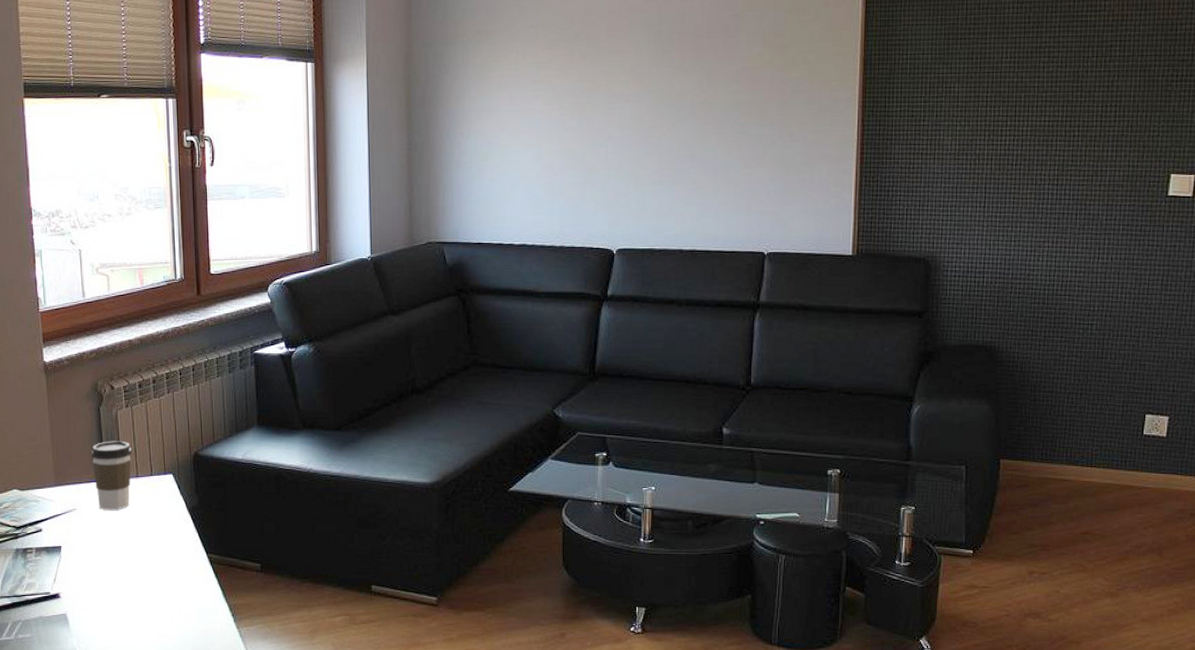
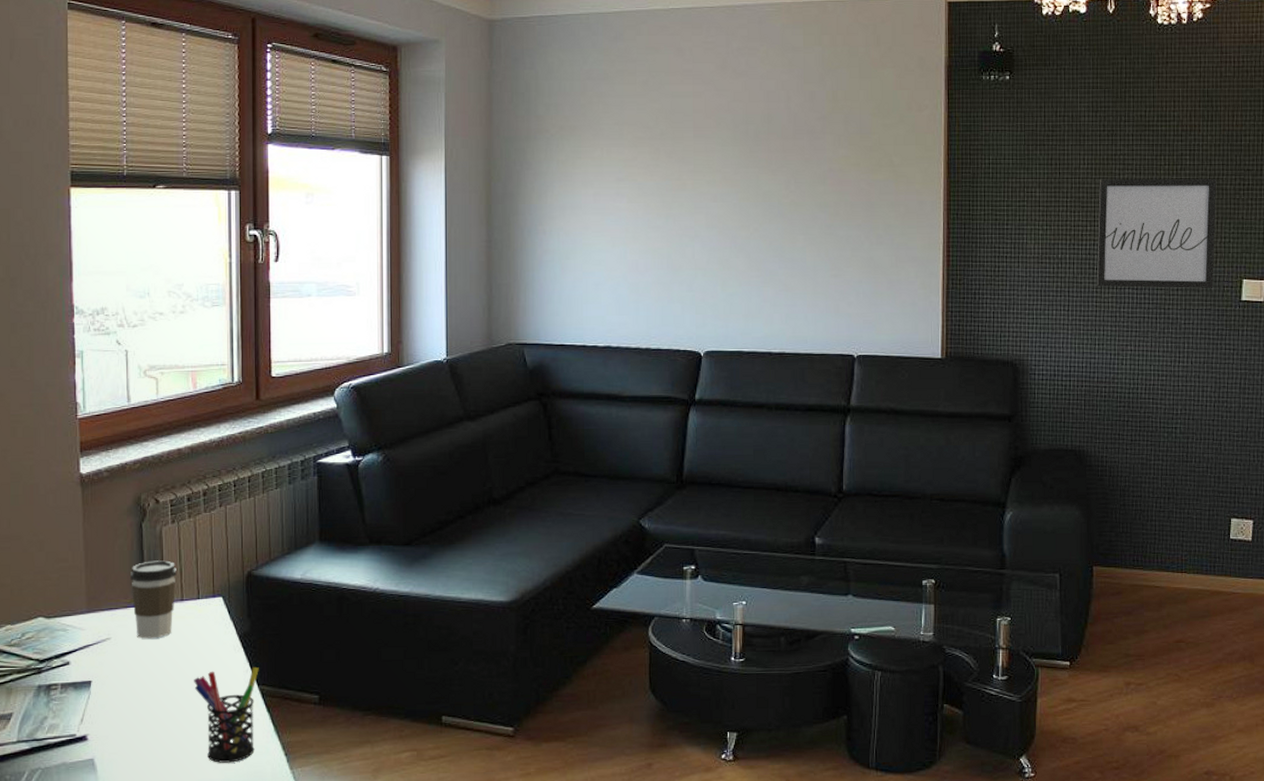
pen holder: none [150,537,207,621] -> present [194,666,259,763]
wall art: none [1015,70,1148,184] -> present [1096,179,1217,288]

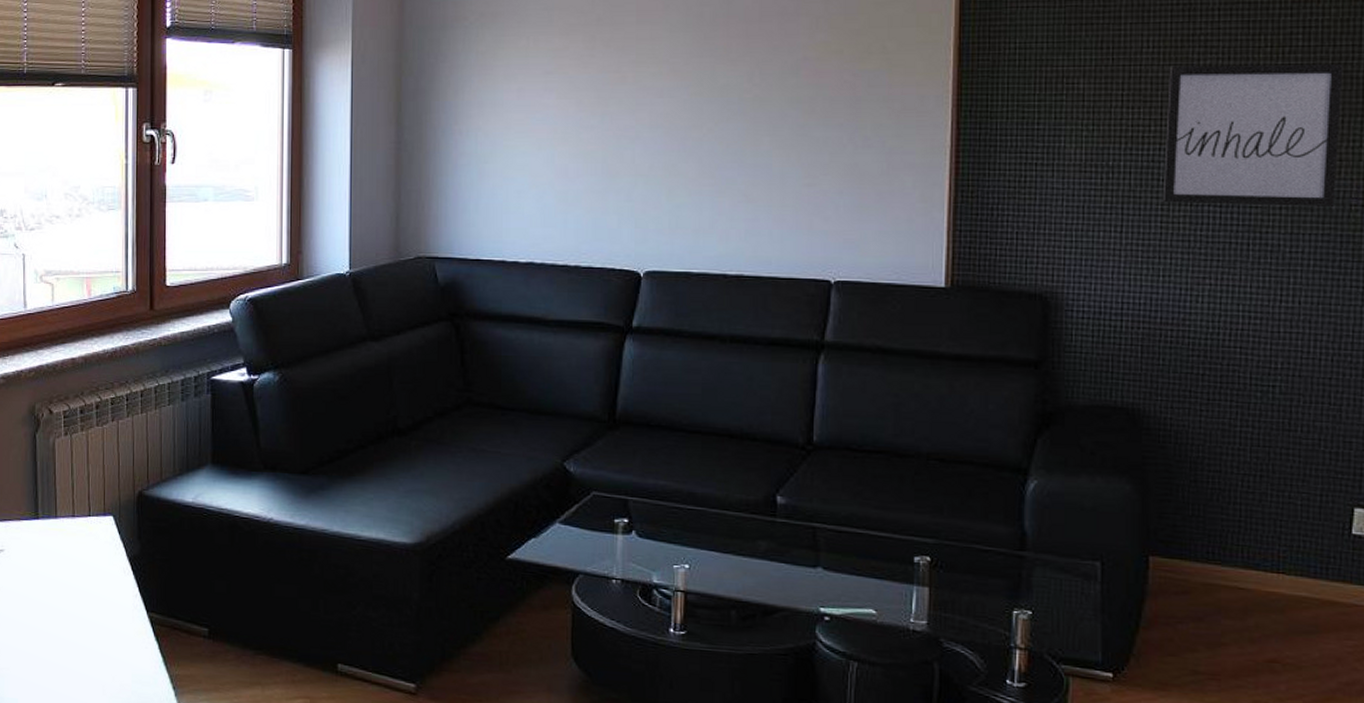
coffee cup: present [131,560,177,639] -> none [24,473,68,554]
pen holder: present [194,666,259,763] -> none [84,591,148,691]

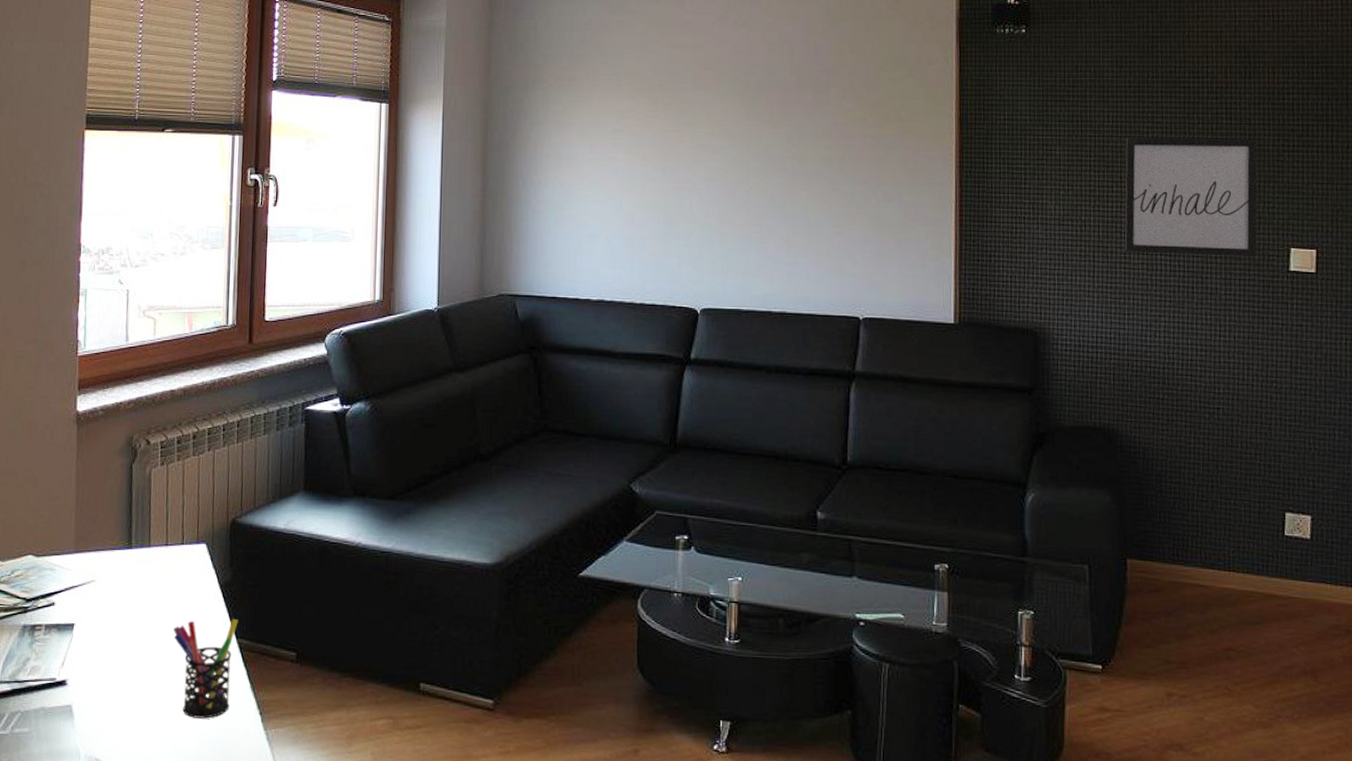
pen holder: none [84,591,148,691] -> present [174,618,238,719]

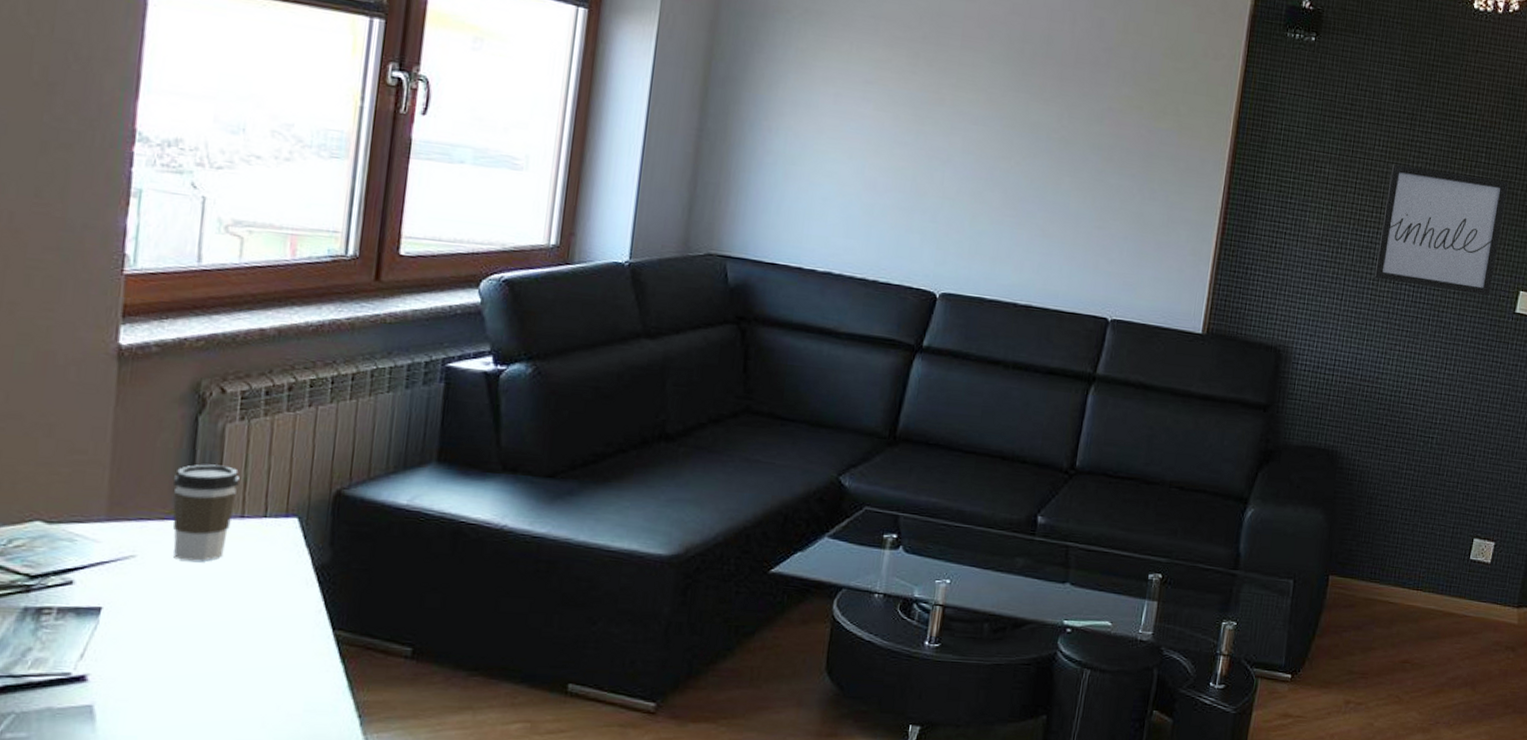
coffee cup: none [118,503,163,583] -> present [172,464,240,561]
pen holder: present [174,618,238,719] -> none [246,606,337,722]

